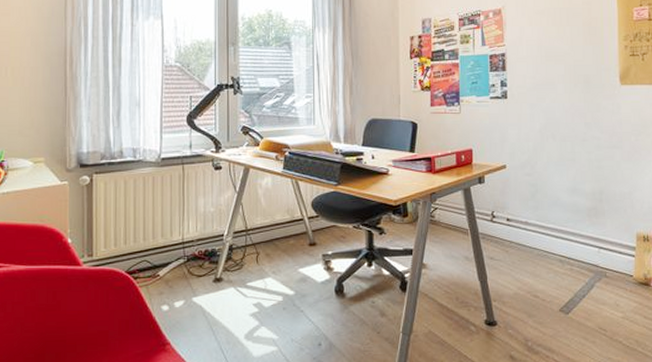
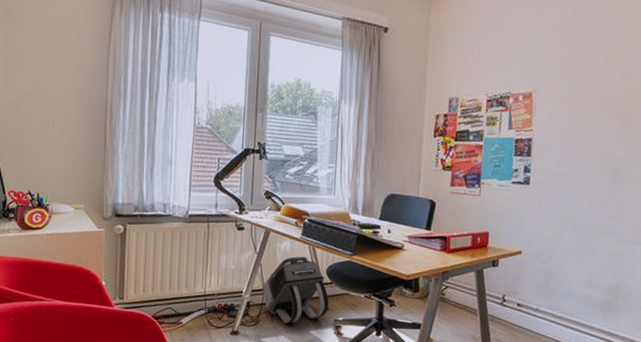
backpack: none [245,191,317,264] -> present [262,256,330,324]

